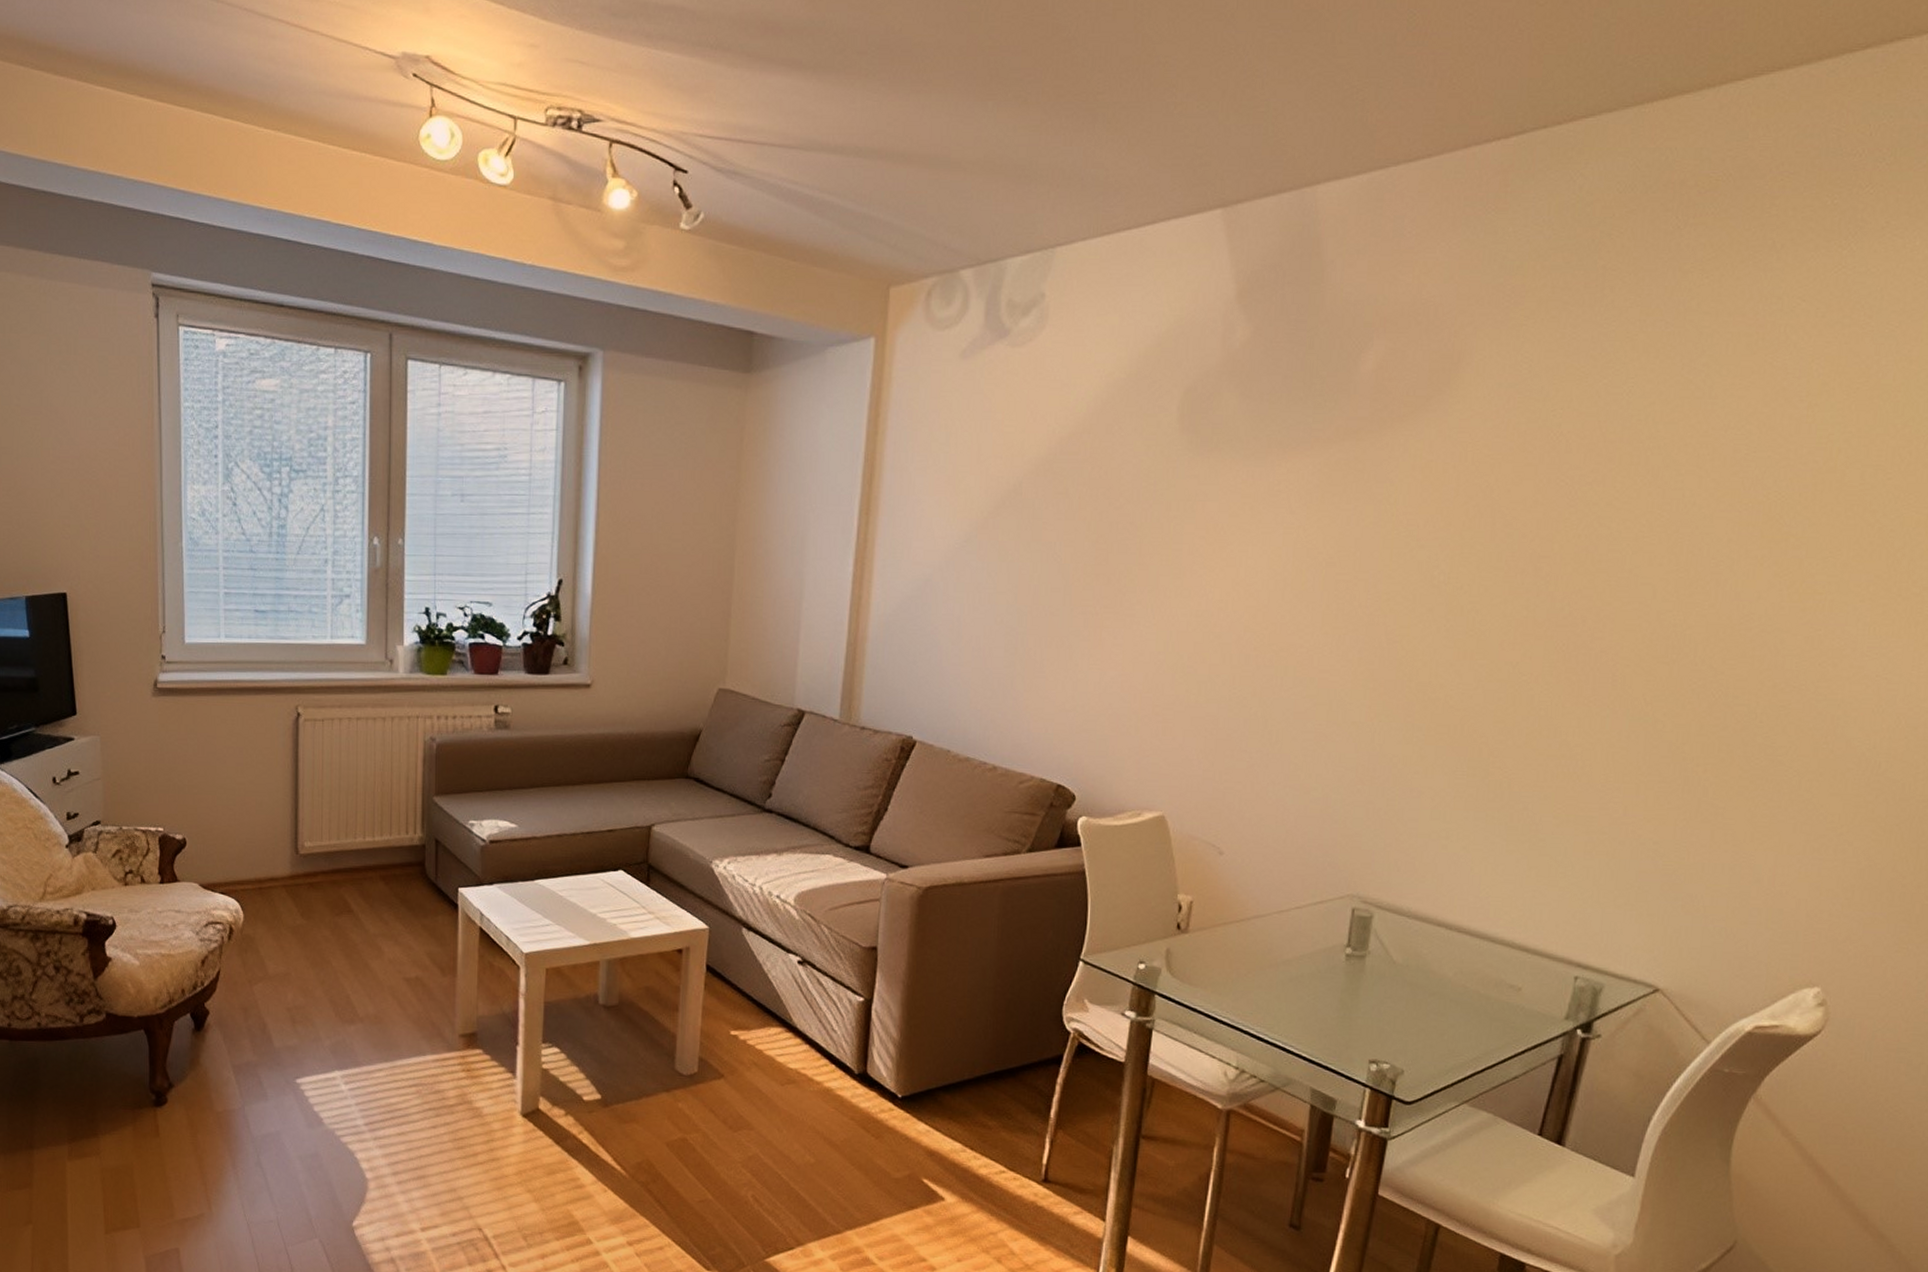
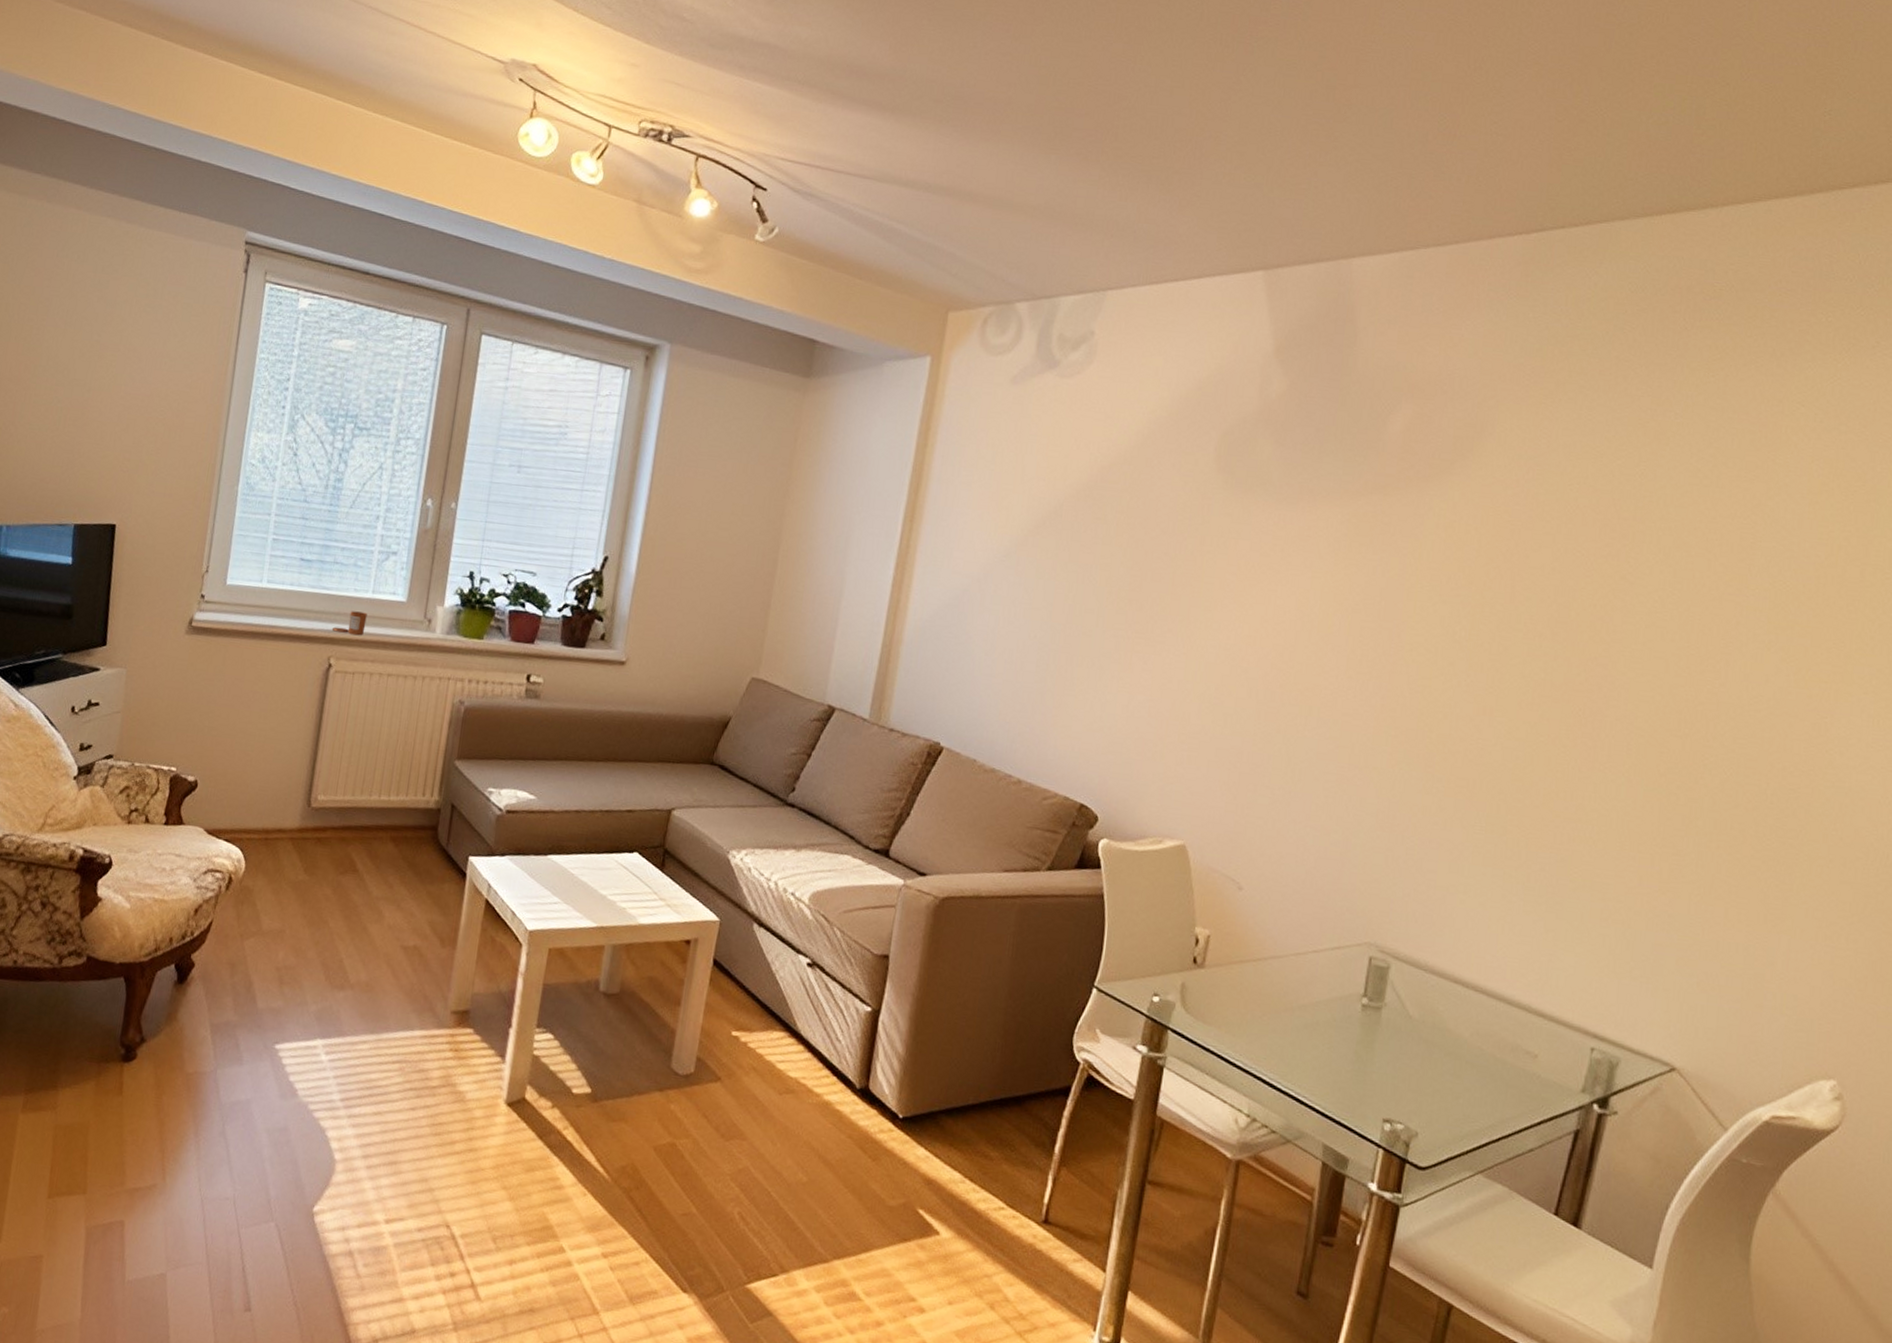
candle: none [295,658,329,683] -> present [331,611,368,636]

